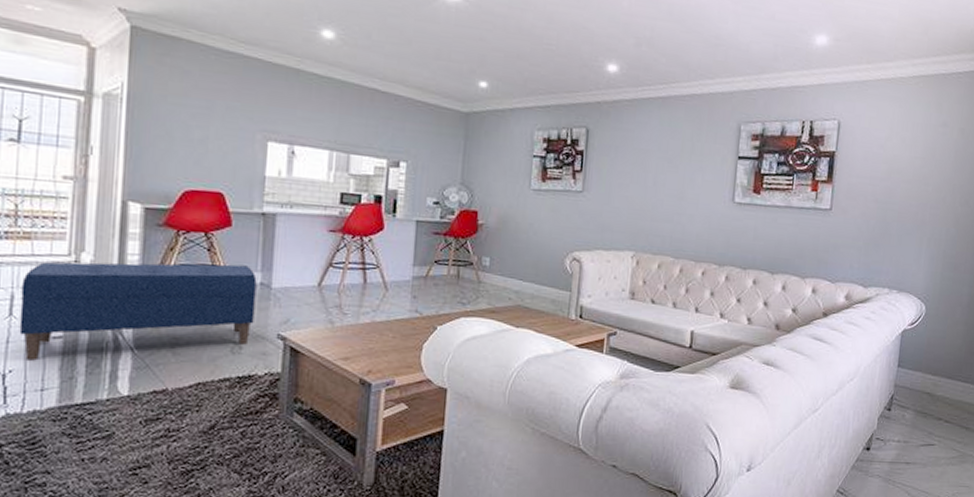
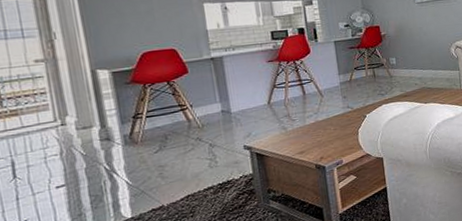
bench: present [19,262,257,361] -> none [18,100,223,210]

